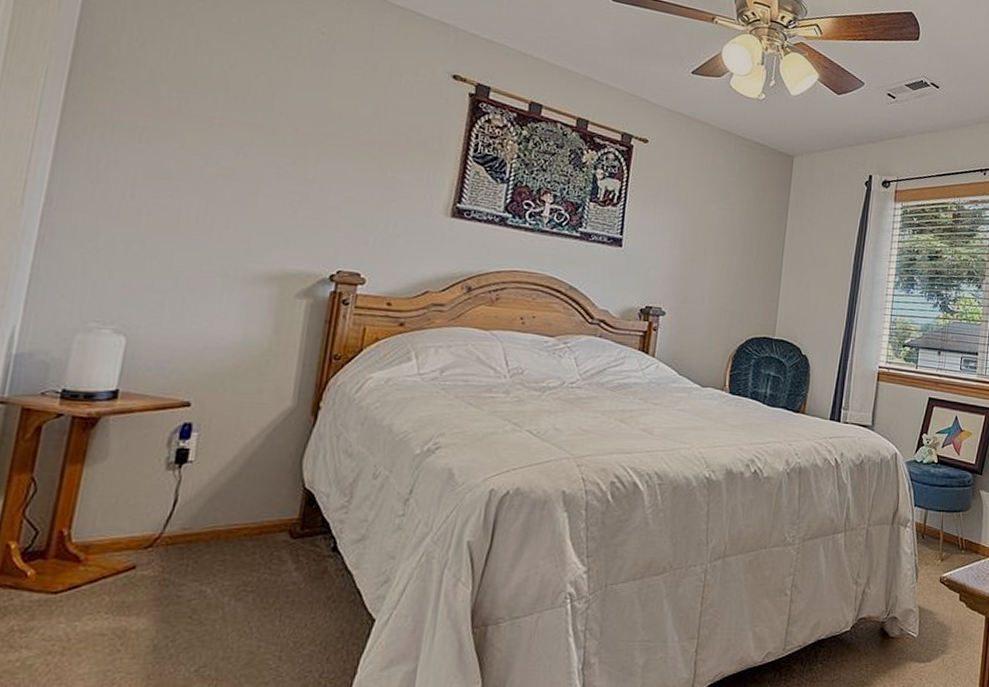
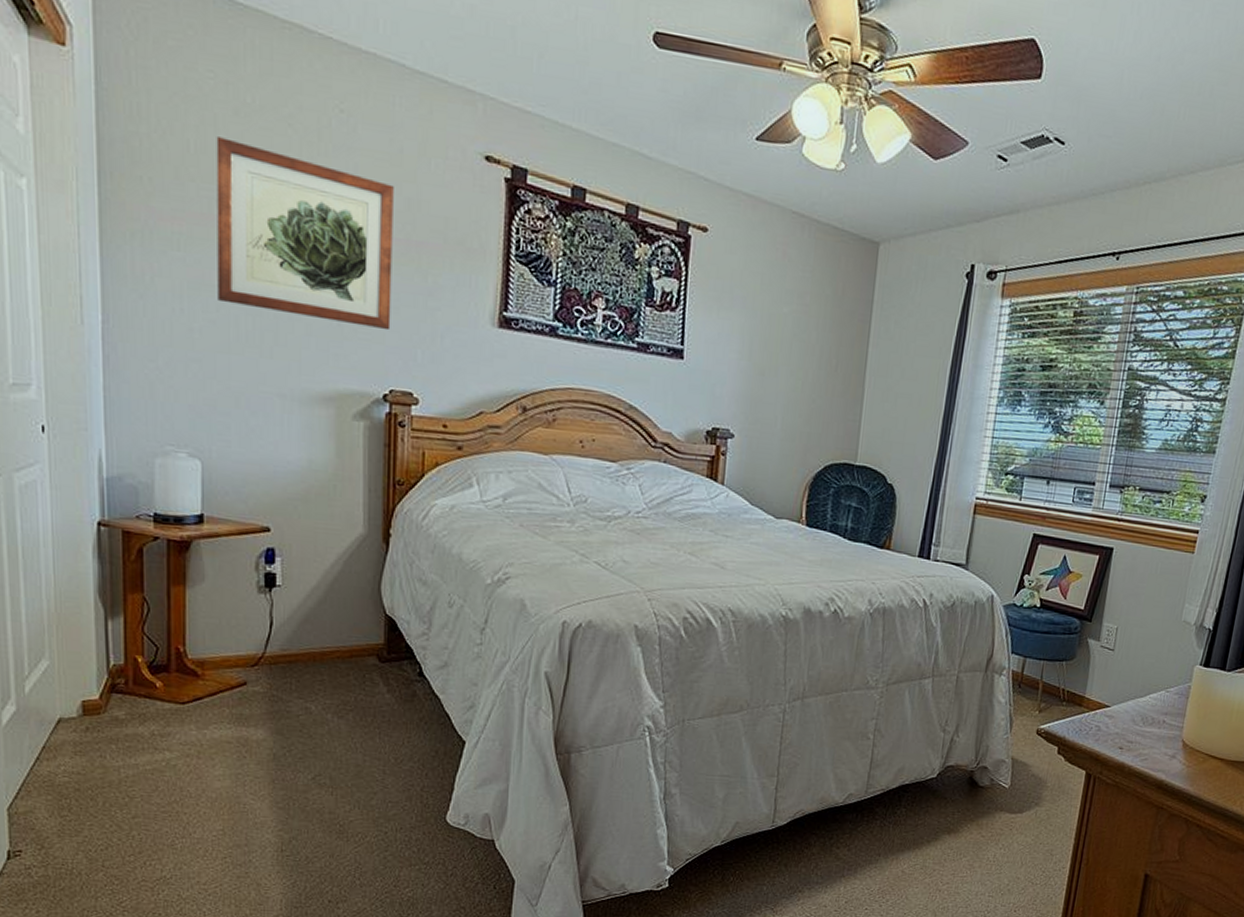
wall art: none [172,48,364,218] -> present [216,137,394,331]

